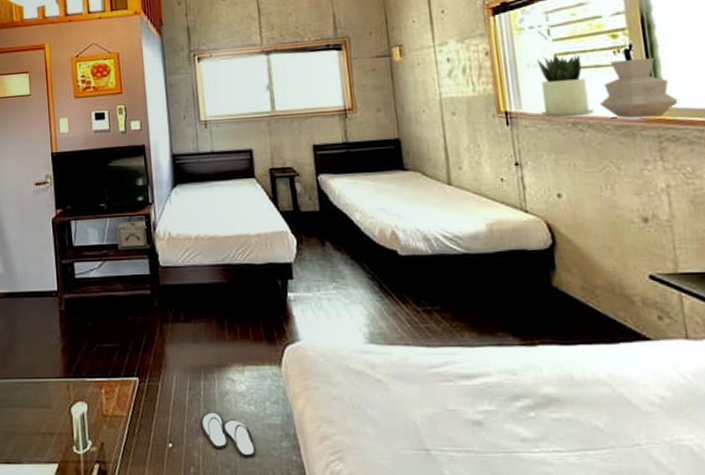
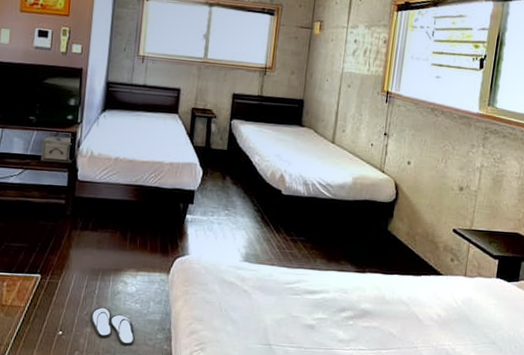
planter: present [537,54,595,117] -> none [412,52,450,105]
vase: present [599,58,680,119] -> none [453,66,506,114]

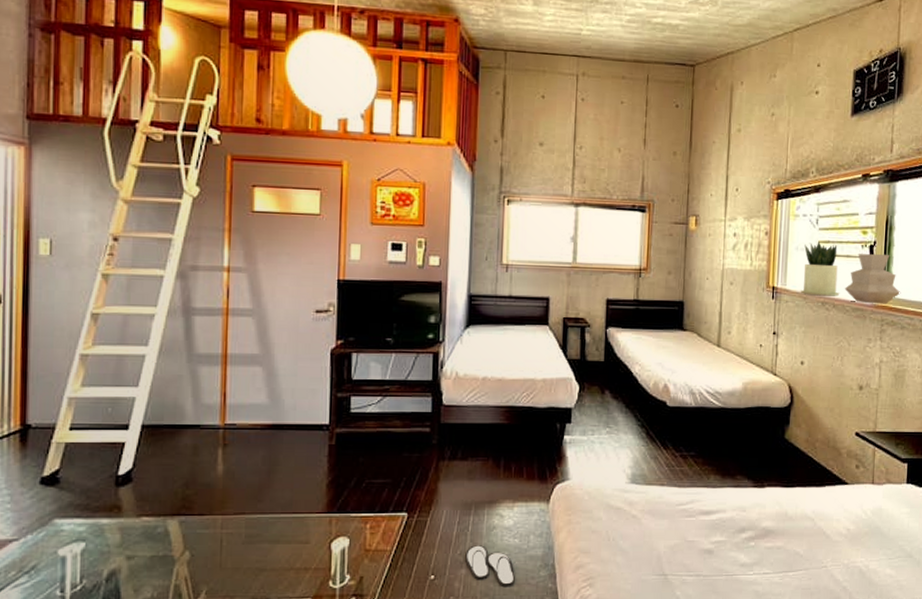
decorative box: present [41,135,74,164] -> none [401,357,438,388]
planter: none [412,52,450,105] -> present [800,242,840,298]
vase: none [453,66,506,114] -> present [844,254,901,305]

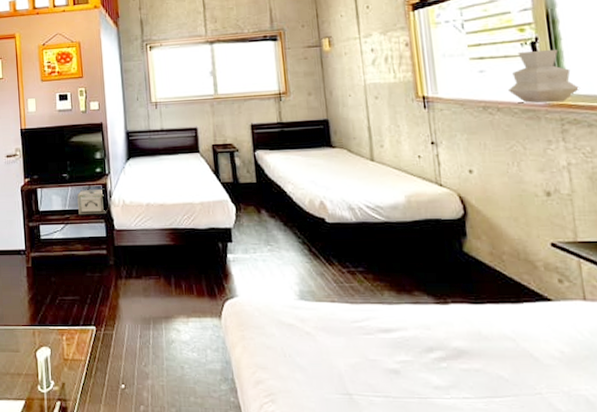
decorative box: none [401,357,438,388] -> present [77,188,108,215]
slippers: present [465,545,515,586] -> none [150,358,198,398]
planter: present [800,242,840,298] -> none [452,46,504,102]

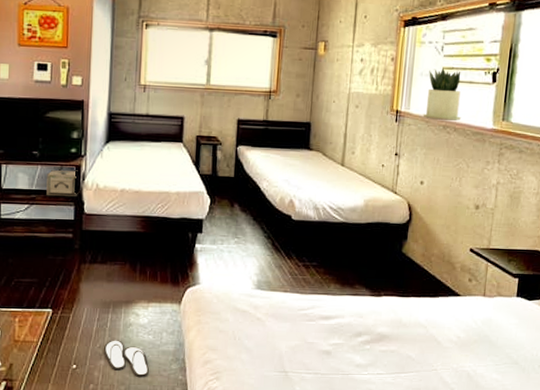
slippers: none [150,358,198,398] -> present [104,340,149,377]
planter: none [452,46,504,102] -> present [422,68,462,122]
vase: present [507,50,581,104] -> none [465,80,521,129]

